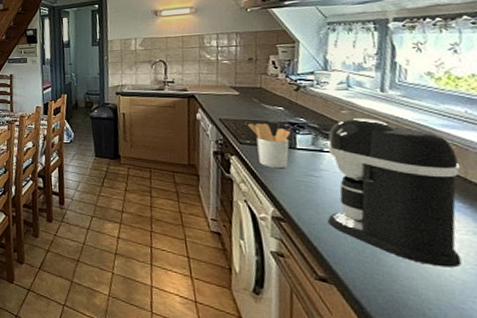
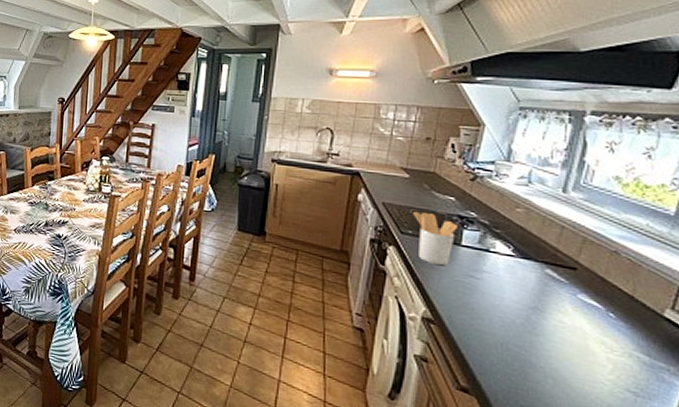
coffee maker: present [328,118,462,268] -> none [481,218,630,390]

